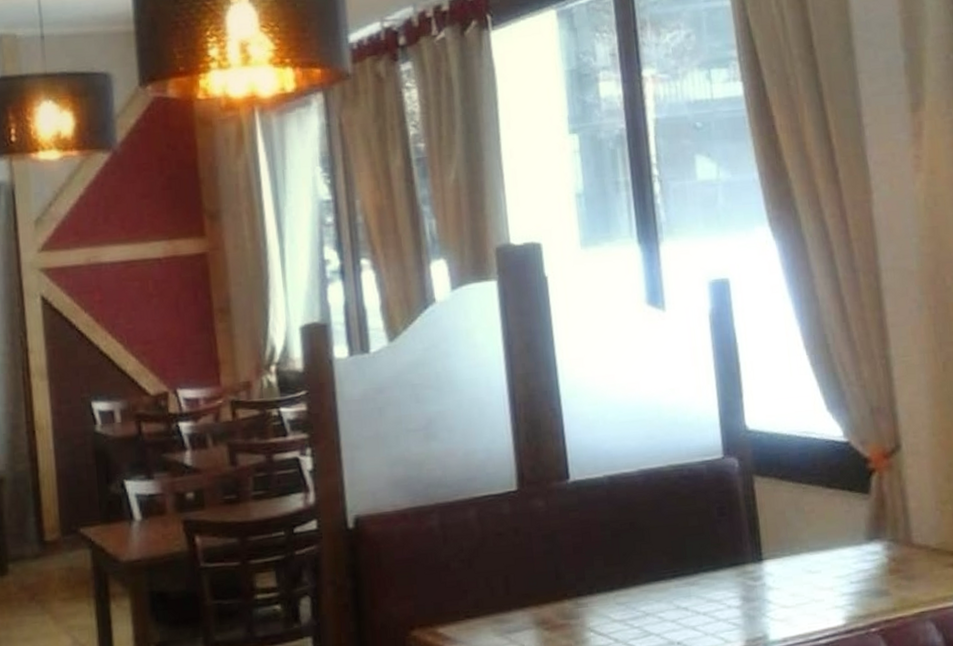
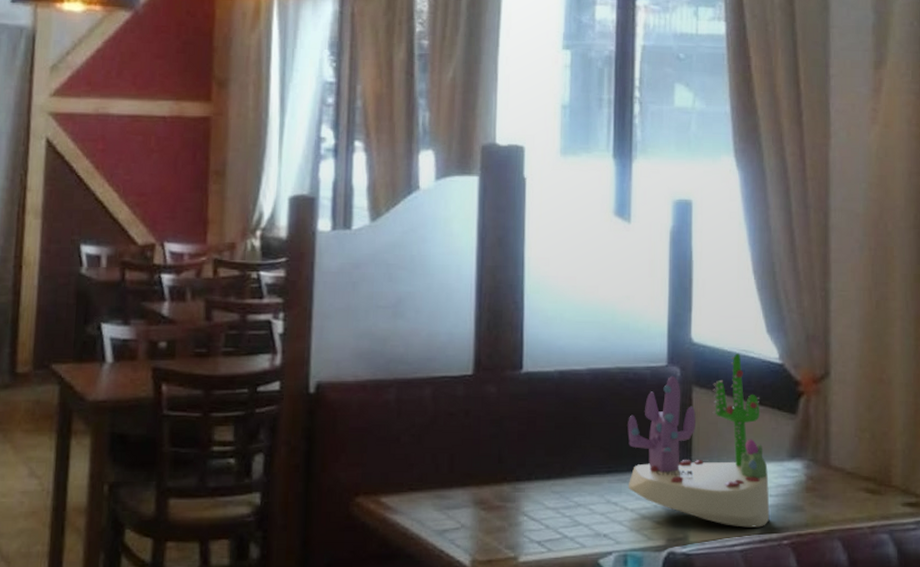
succulent planter: none [688,435,854,619] -> present [627,353,770,528]

